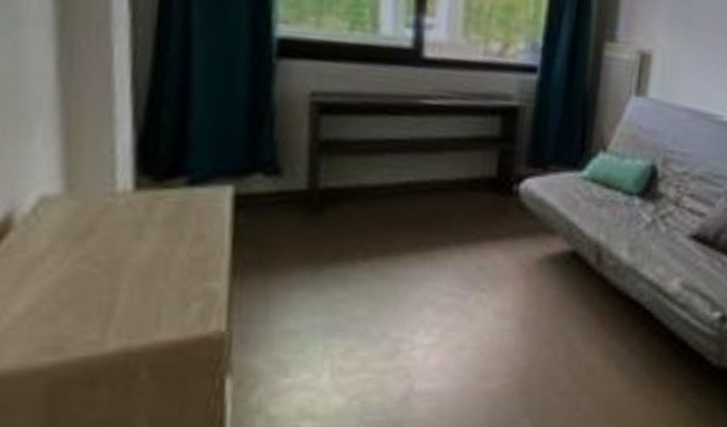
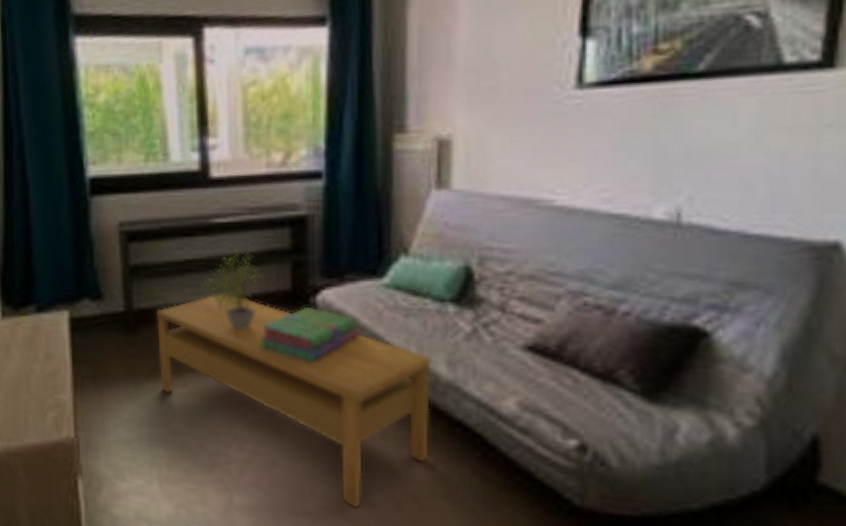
coffee table: none [344,175,617,383] -> present [155,292,432,508]
potted plant: none [401,131,471,214] -> present [200,248,265,329]
stack of books: none [459,193,556,249] -> present [260,306,359,364]

